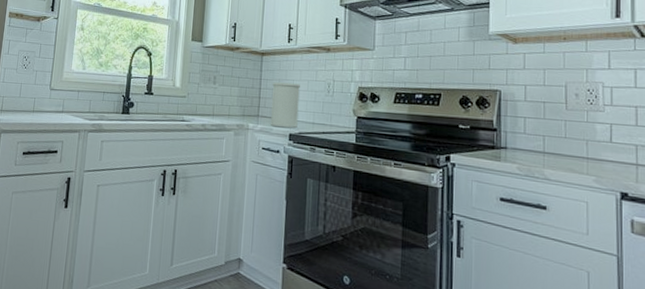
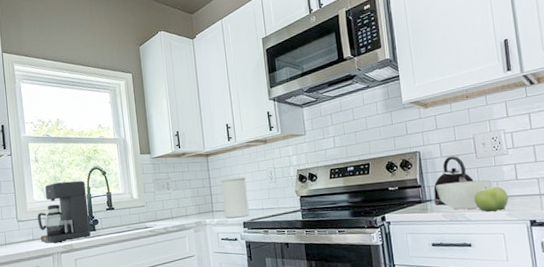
coffee maker: none [69,55,129,120] -> present [37,180,91,243]
kettle: none [509,101,559,157] -> present [433,155,474,206]
bowl: none [514,131,582,167] -> present [435,179,493,210]
fruit: none [556,144,599,175] -> present [473,186,509,213]

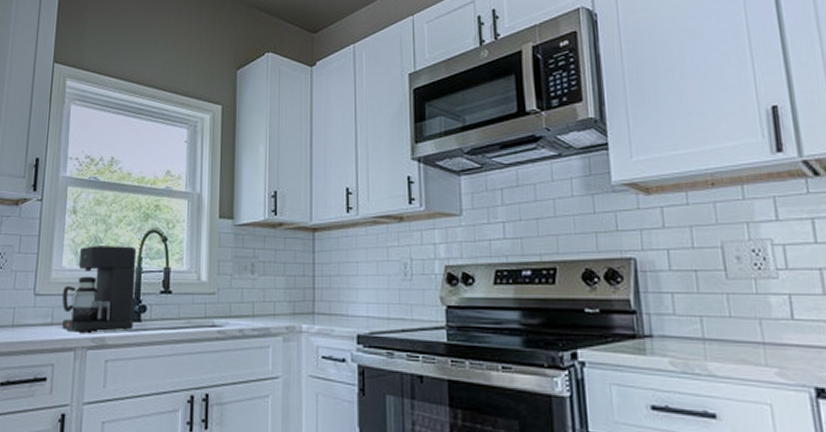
canister: present [220,176,249,218] -> none [330,266,367,327]
kettle: present [433,155,474,206] -> none [656,269,722,347]
bowl: present [435,179,493,210] -> none [659,311,753,358]
fruit: present [473,186,509,213] -> none [720,325,780,368]

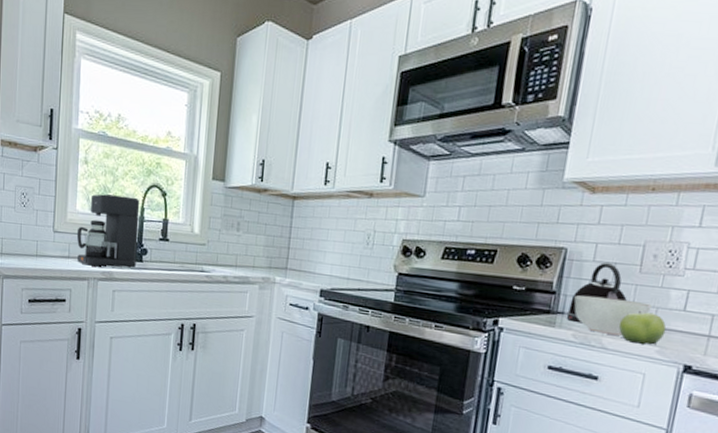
kettle: none [656,269,722,347] -> present [566,262,627,323]
bowl: none [659,311,753,358] -> present [573,295,652,335]
fruit: none [720,325,780,368] -> present [618,311,667,346]

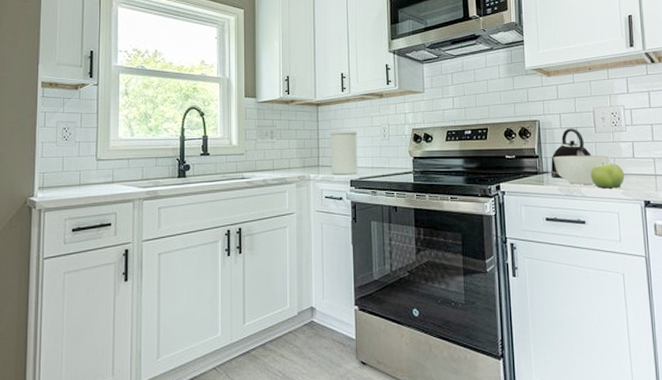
coffee maker: present [76,194,140,268] -> none [120,120,180,188]
canister: none [300,231,336,283] -> present [330,131,358,175]

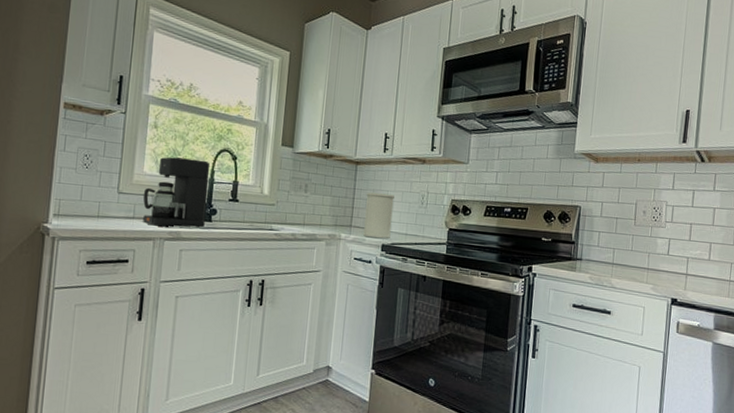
coffee maker: none [120,120,180,188] -> present [142,157,210,228]
kettle: present [550,127,591,179] -> none [584,217,627,268]
bowl: present [553,155,610,185] -> none [588,244,645,276]
fruit: present [590,163,625,190] -> none [622,256,657,284]

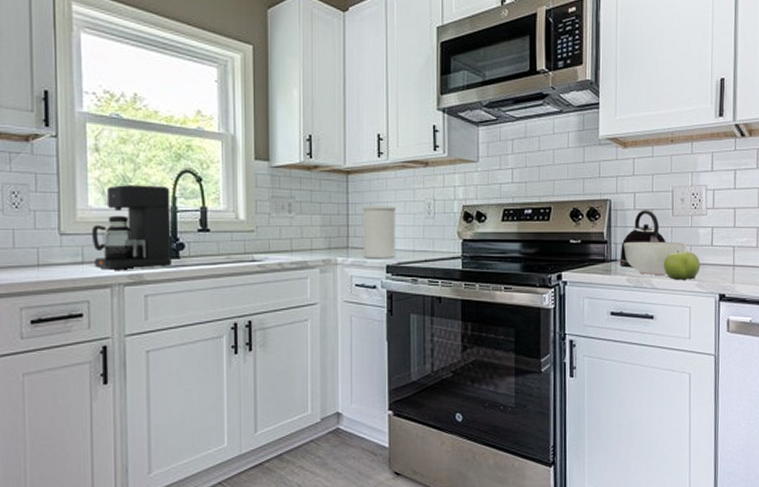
kettle: none [584,217,627,268] -> present [619,208,666,268]
bowl: none [588,244,645,276] -> present [623,241,686,275]
fruit: none [622,256,657,284] -> present [663,251,701,281]

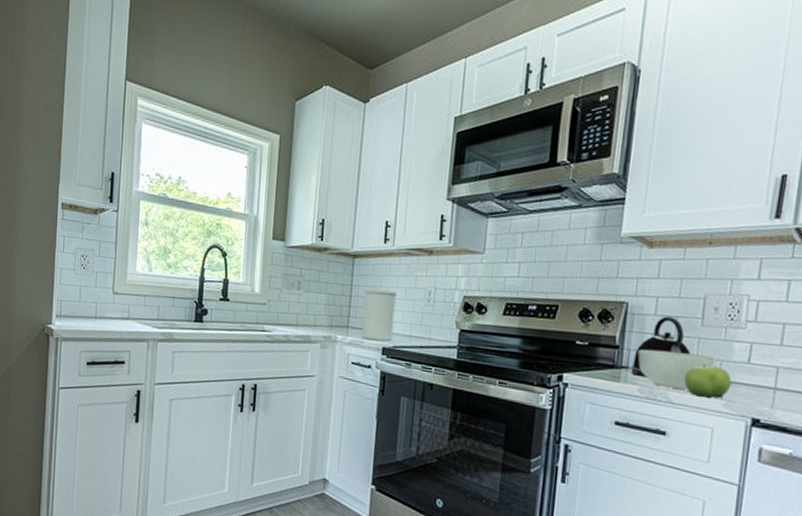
coffee maker: present [91,185,172,270] -> none [136,255,200,329]

